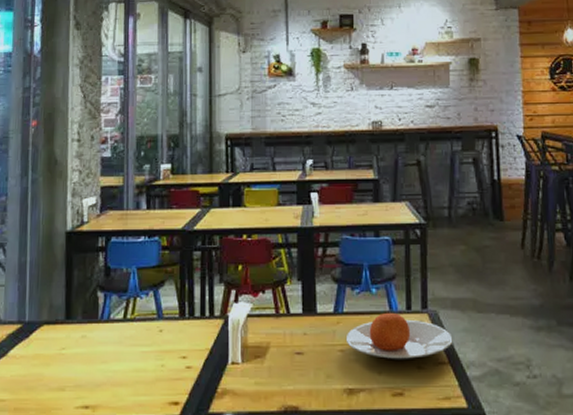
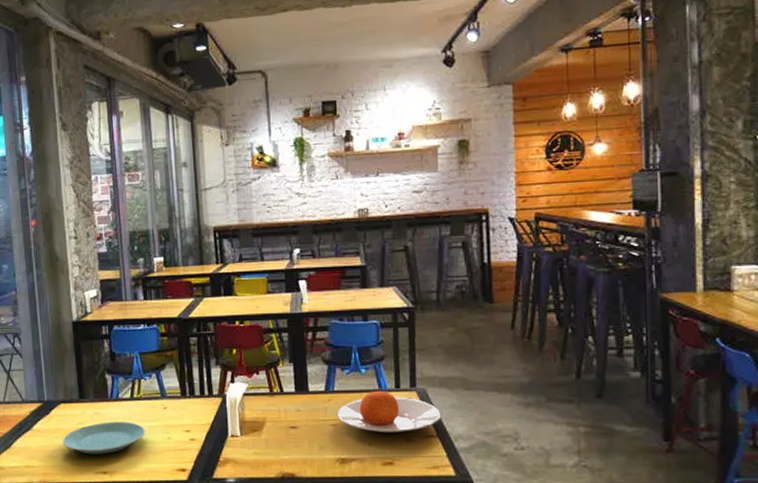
plate: none [41,346,137,386] -> present [62,422,146,455]

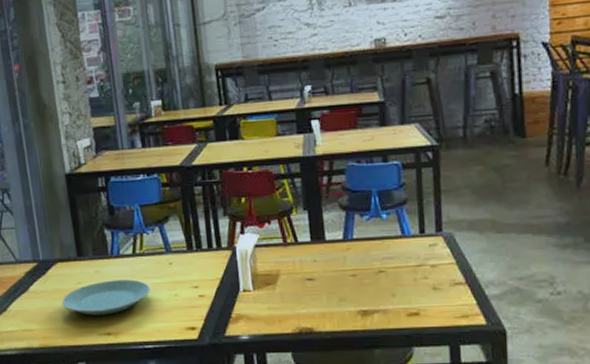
plate: present [337,390,441,434] -> none [356,236,470,283]

